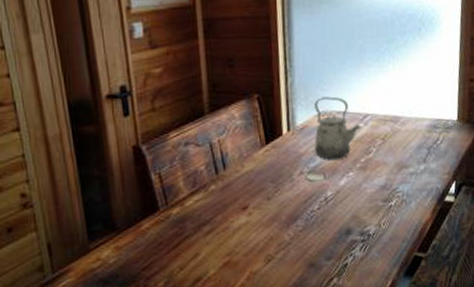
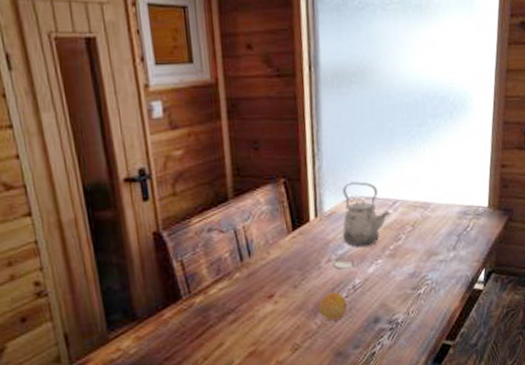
fruit: none [290,203,319,232] -> present [318,291,347,321]

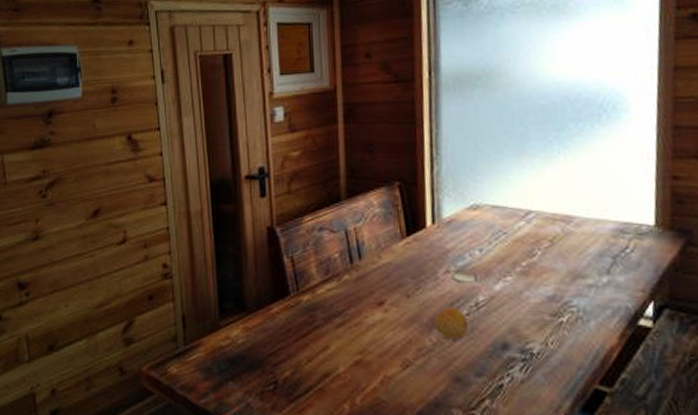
kettle: present [342,181,391,247] -> none [464,188,522,259]

